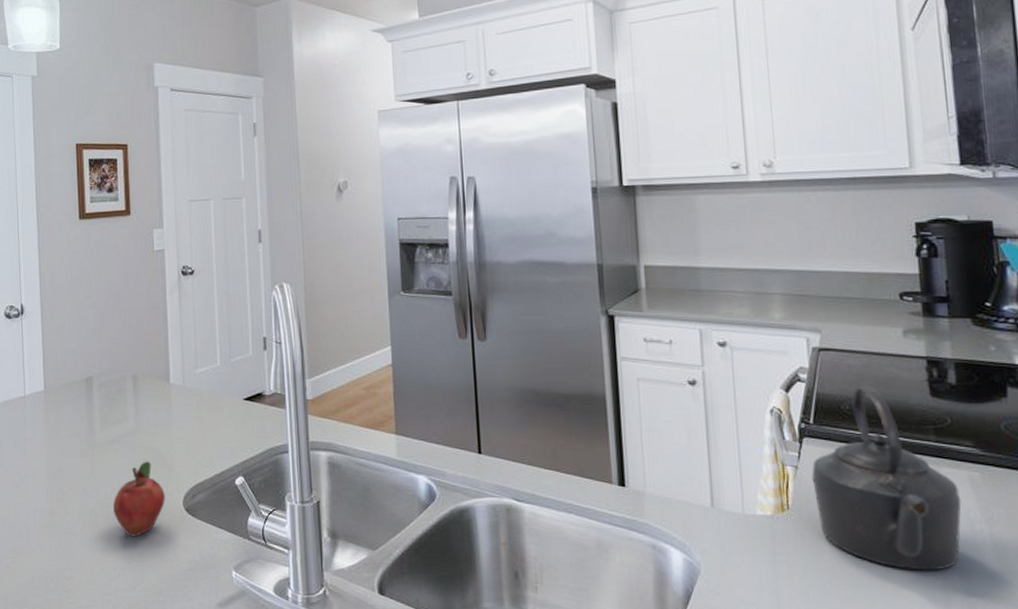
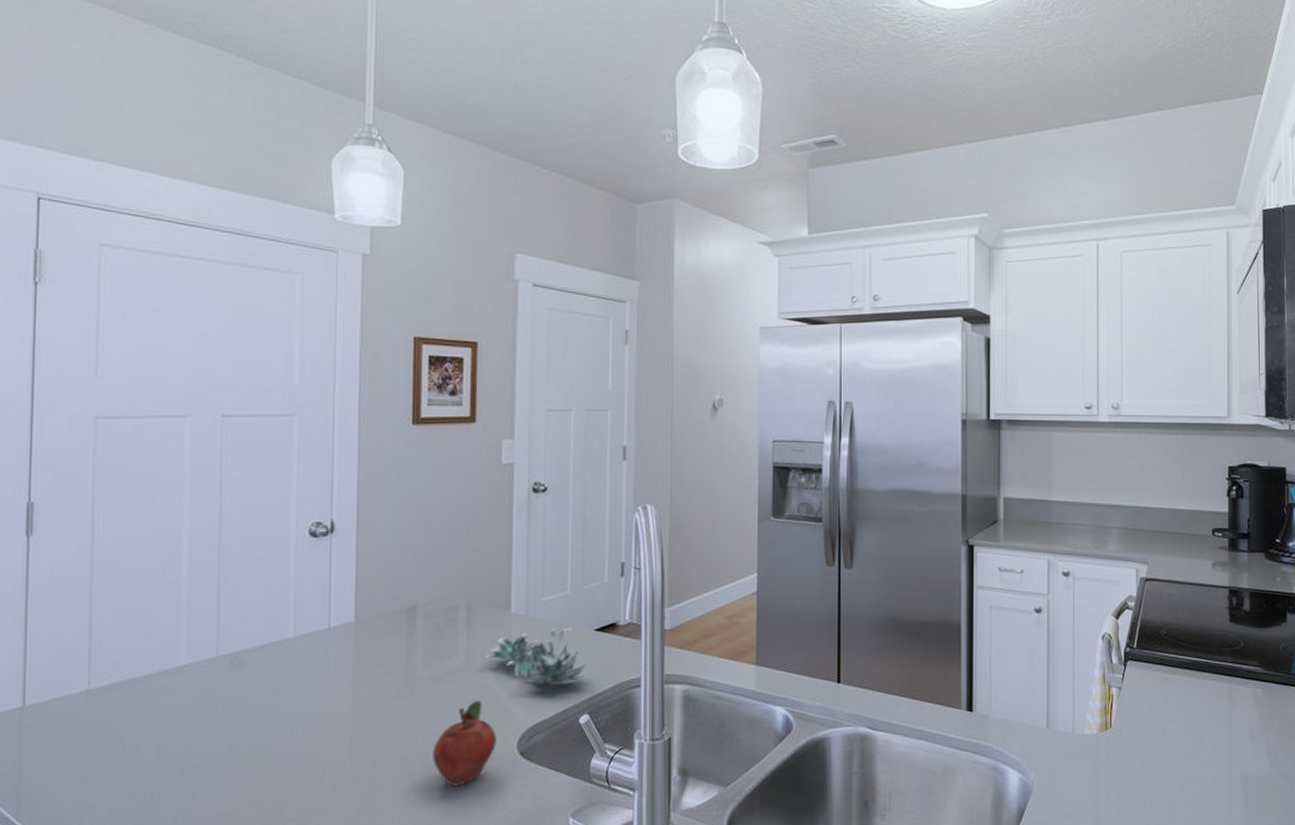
succulent plant: none [152,394,238,449] -> present [486,625,586,686]
kettle: present [811,386,962,571] -> none [1132,613,1247,778]

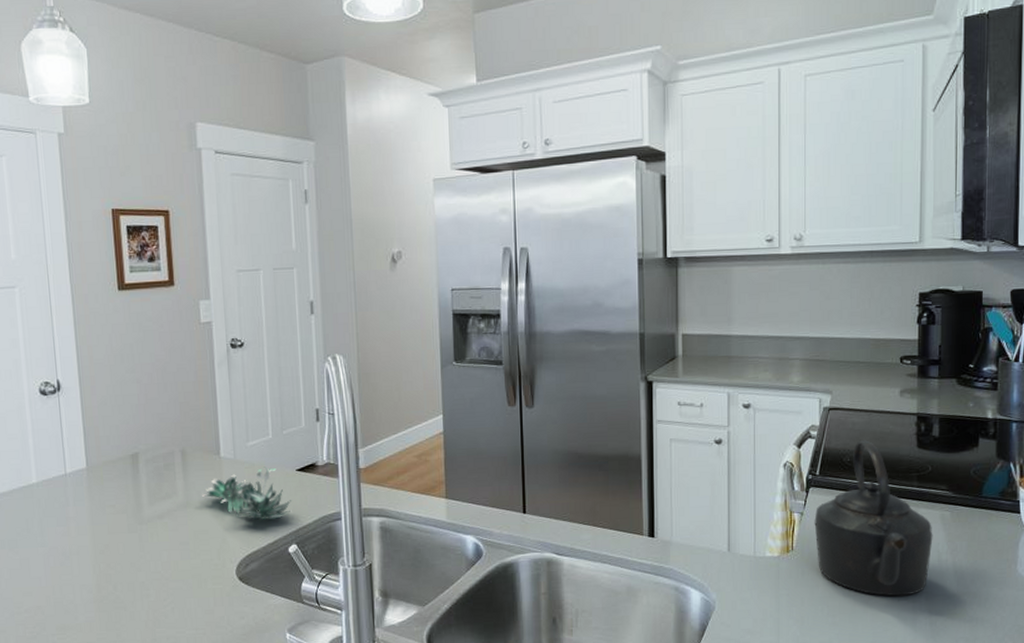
fruit: present [433,700,496,787] -> none [164,534,218,607]
kettle: none [1132,613,1247,778] -> present [814,440,933,597]

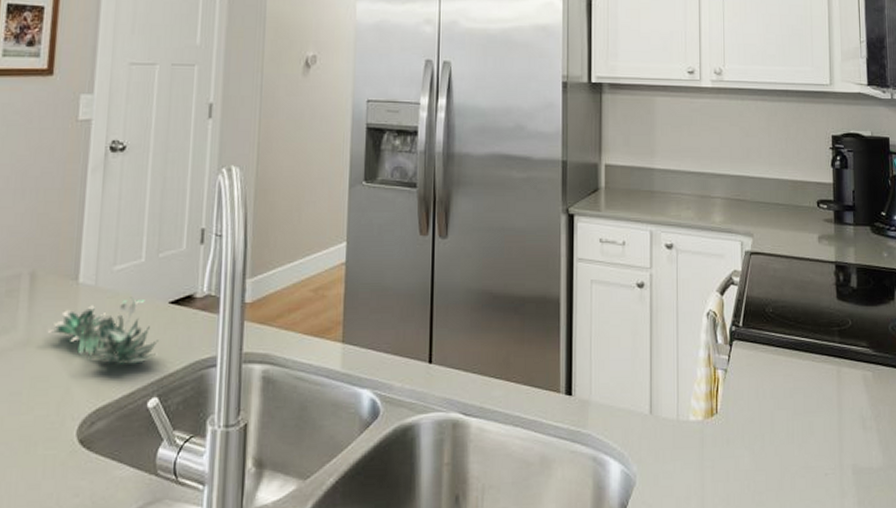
kettle: present [814,440,933,597] -> none [738,289,857,470]

